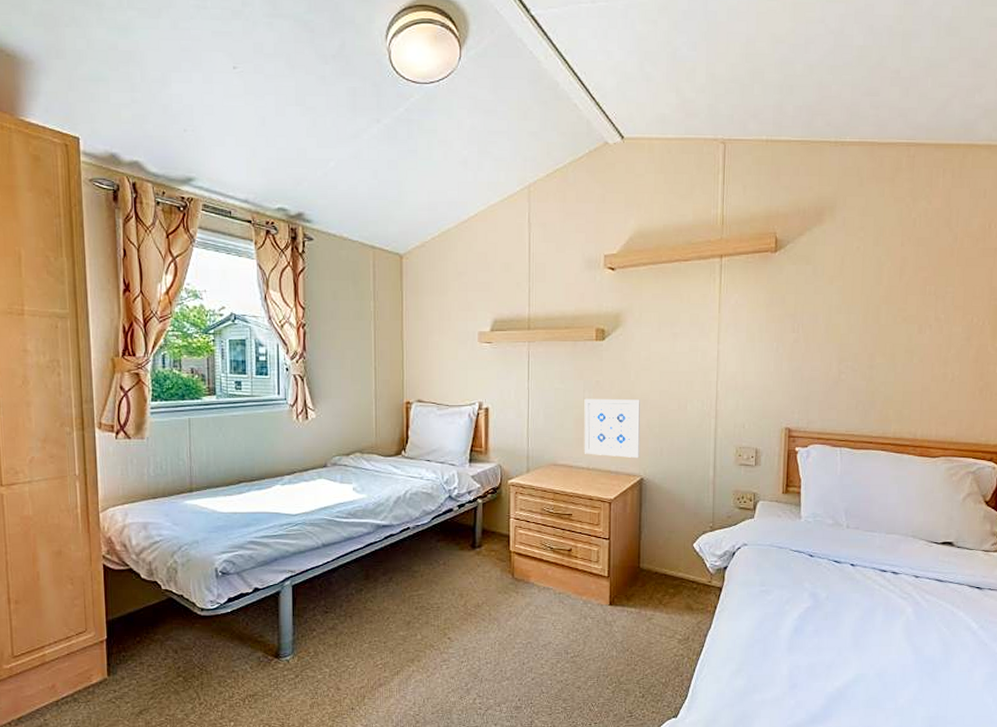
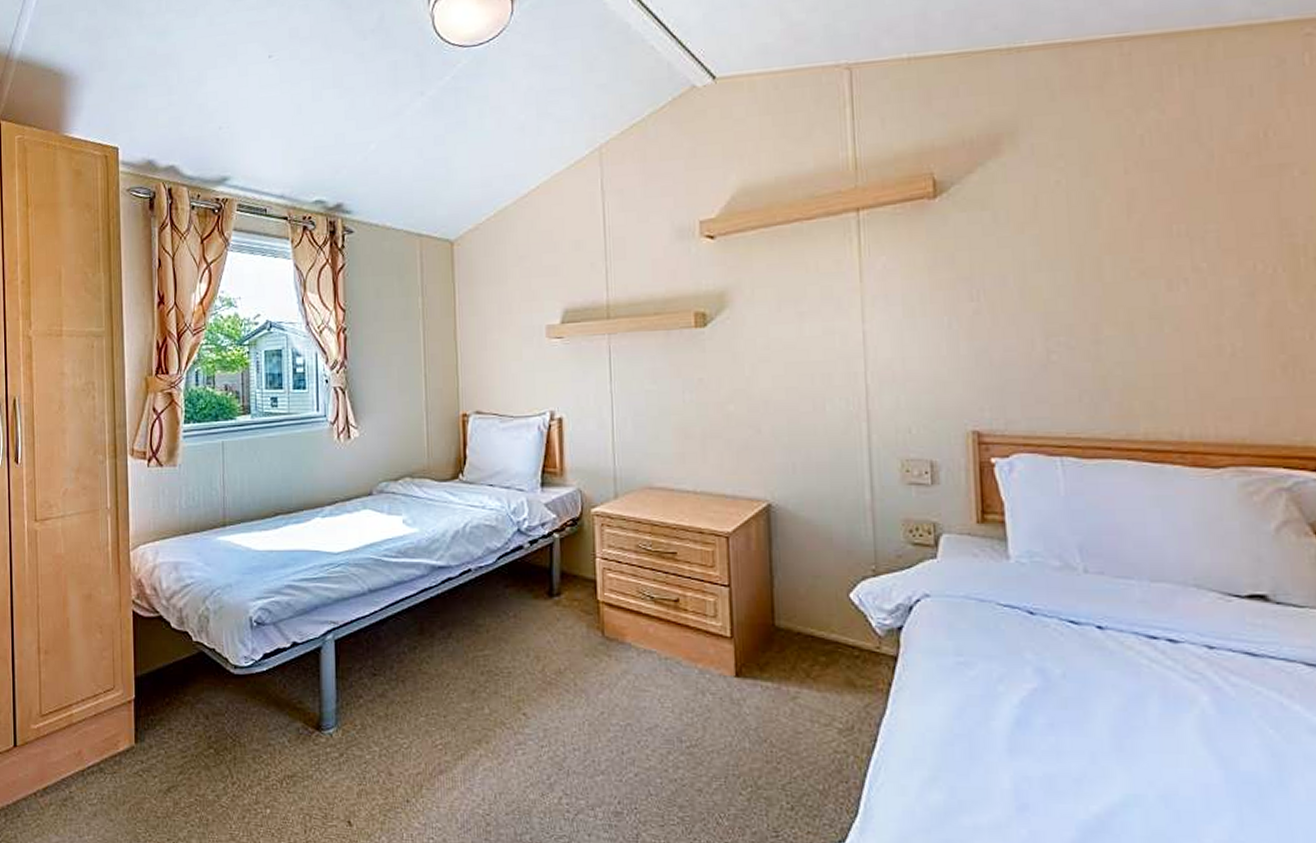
wall art: present [584,398,641,458] -> none [684,400,765,477]

